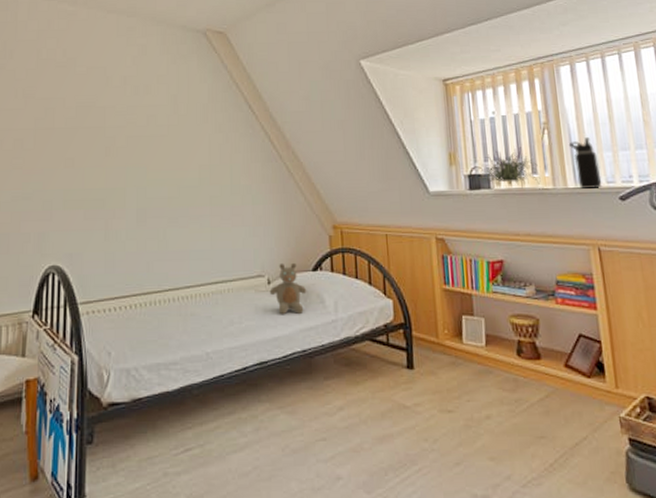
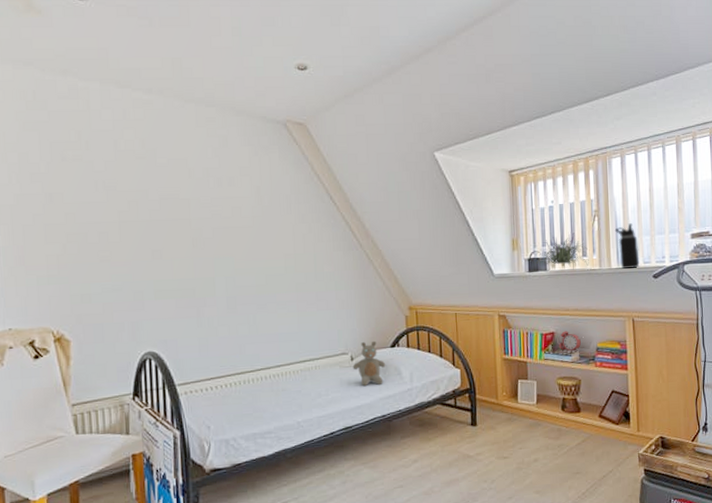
alarm clock: none [507,259,538,285] -> present [557,331,583,352]

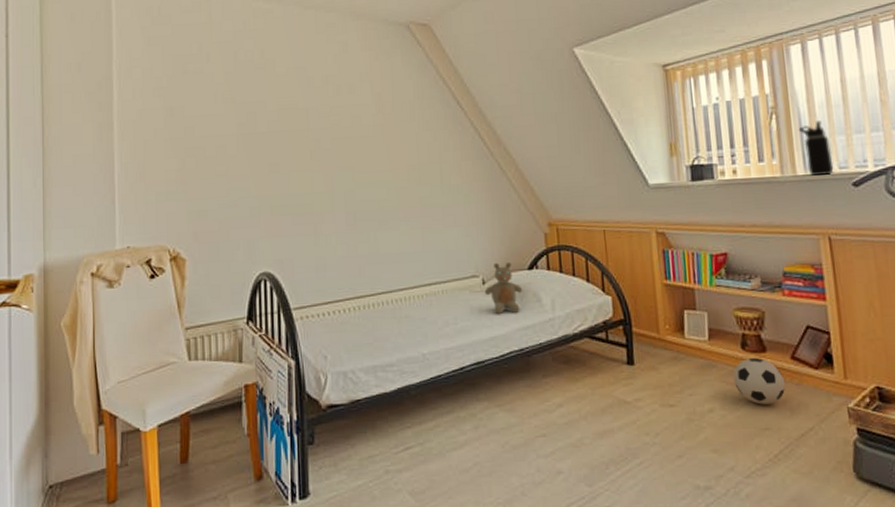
plant: present [534,233,589,270] -> none [698,134,768,178]
soccer ball: none [554,416,594,454] -> present [733,357,786,405]
alarm clock: present [557,331,583,352] -> none [731,251,764,277]

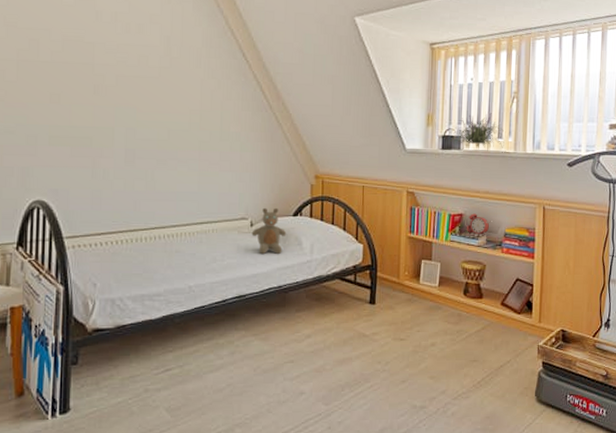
plant: none [698,134,768,178] -> present [448,113,504,151]
alarm clock: none [731,251,764,277] -> present [465,213,491,236]
soccer ball: present [733,357,786,405] -> none [454,302,494,341]
water bottle: present [798,121,834,176] -> none [532,108,556,156]

